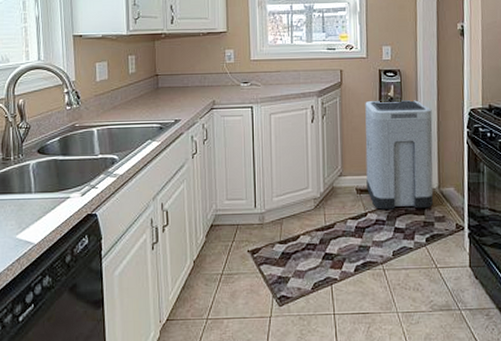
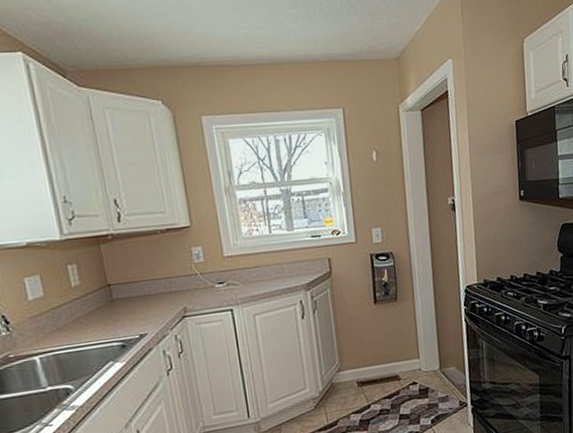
trash can: present [365,100,434,210] -> none [358,282,436,399]

